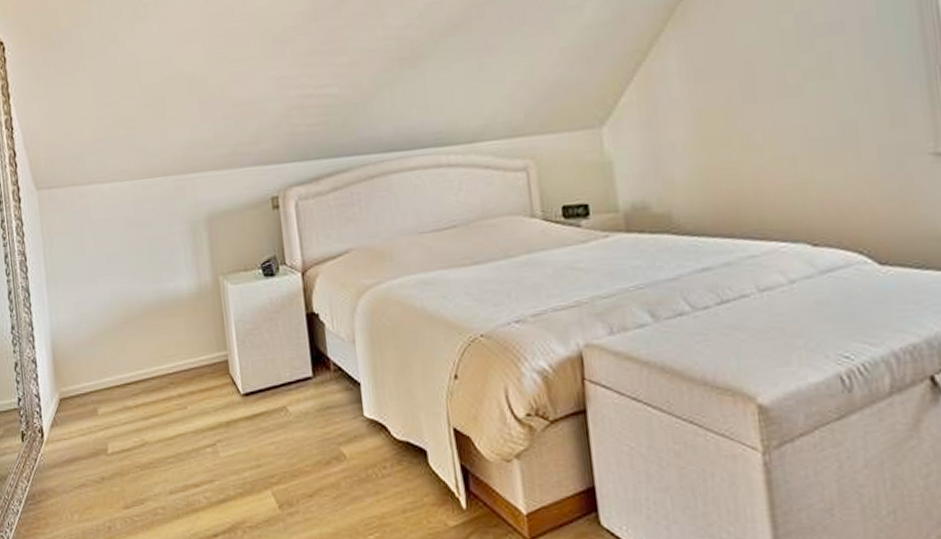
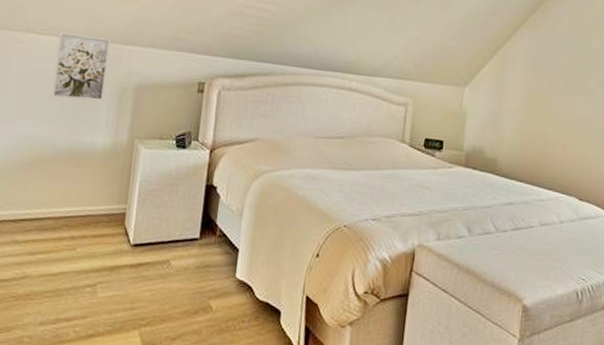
wall art: none [119,170,179,248] -> present [51,31,112,102]

